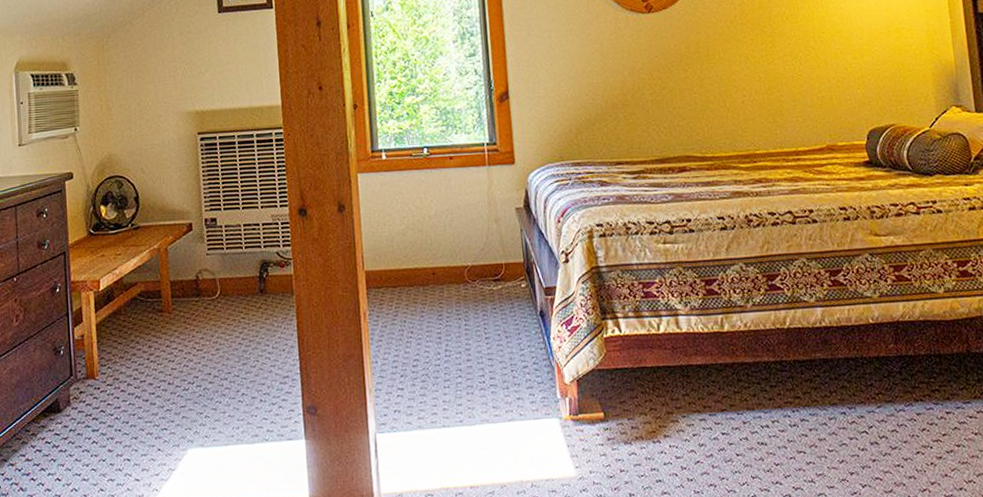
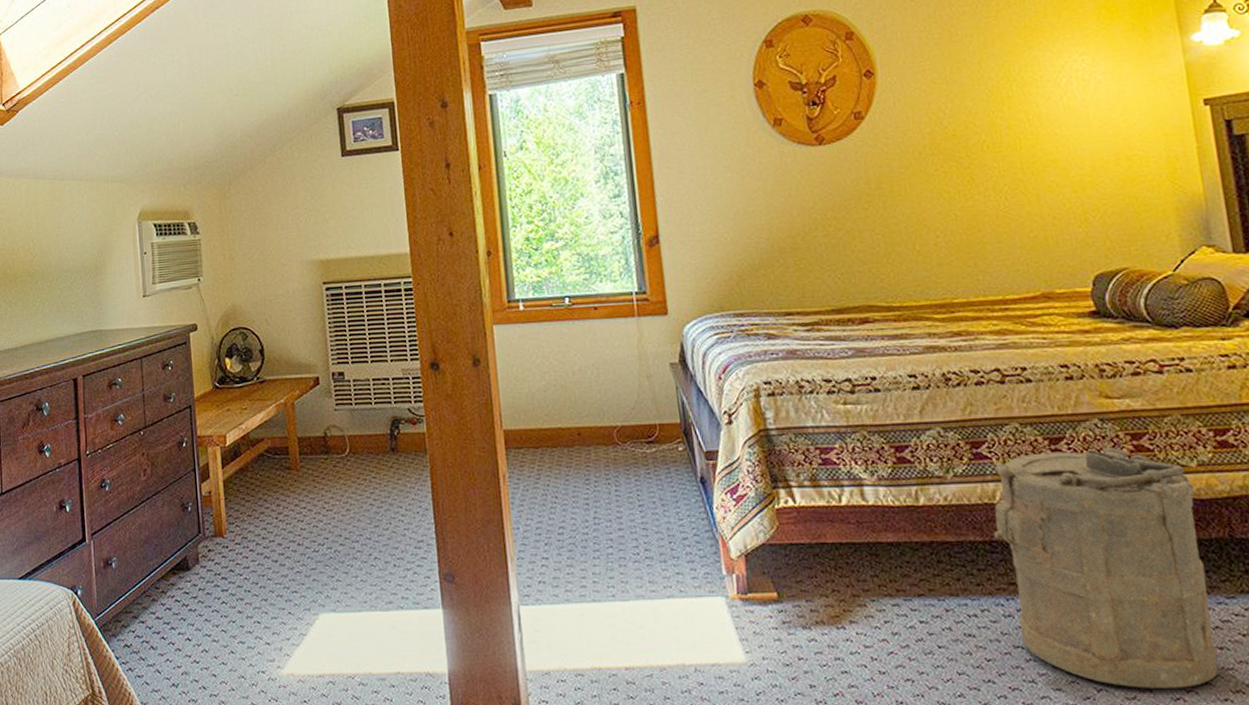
laundry hamper: none [783,277,956,483] -> present [993,447,1218,688]

